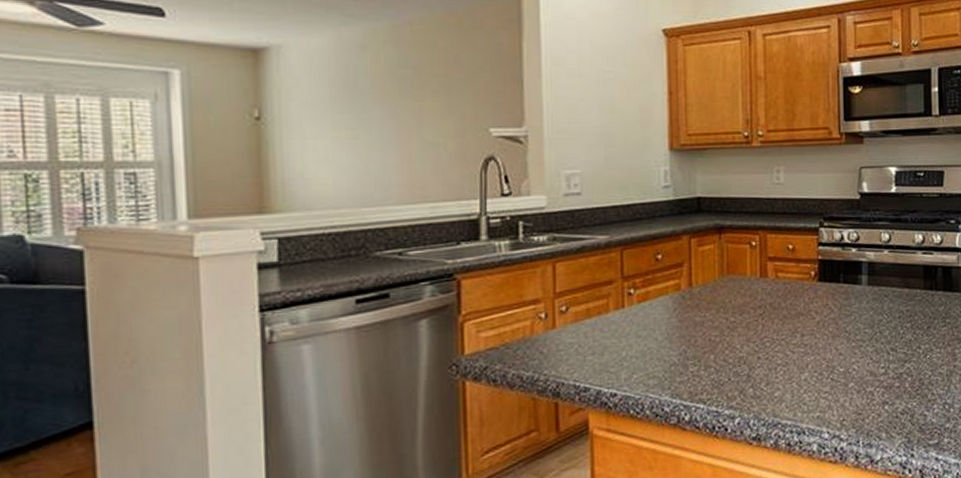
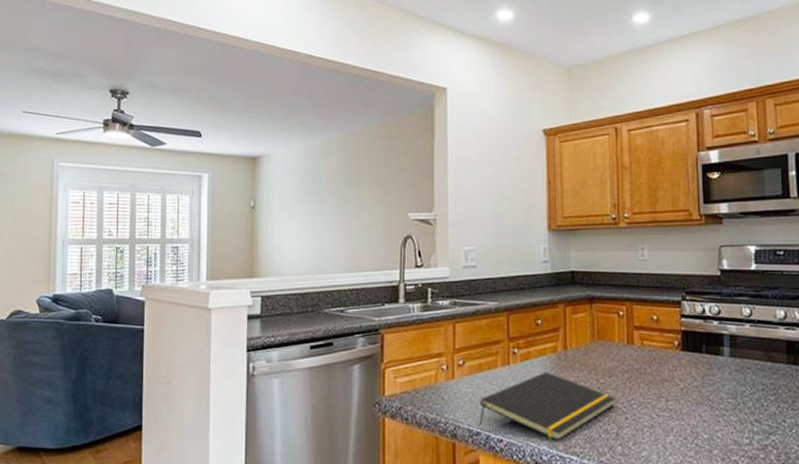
notepad: none [588,313,747,390] -> present [479,372,616,441]

